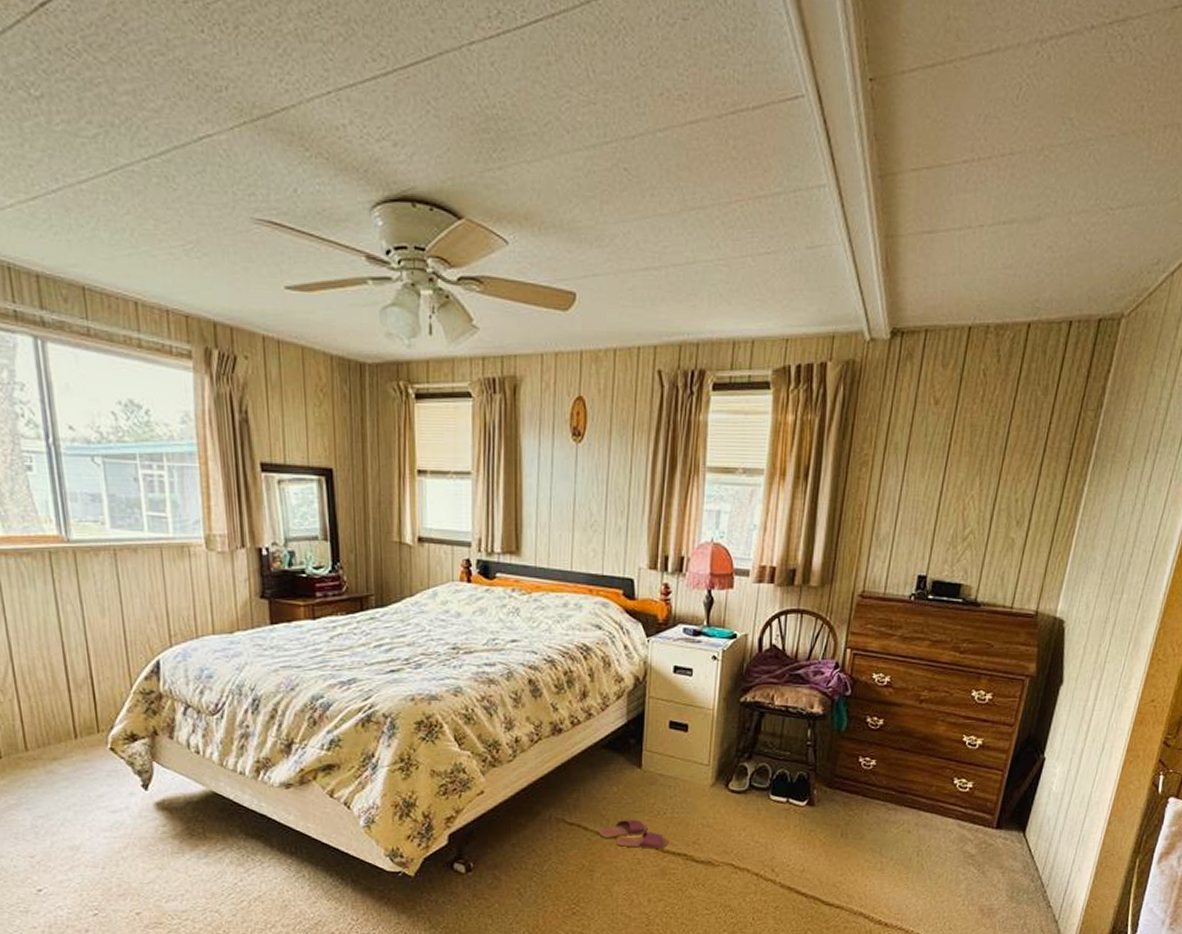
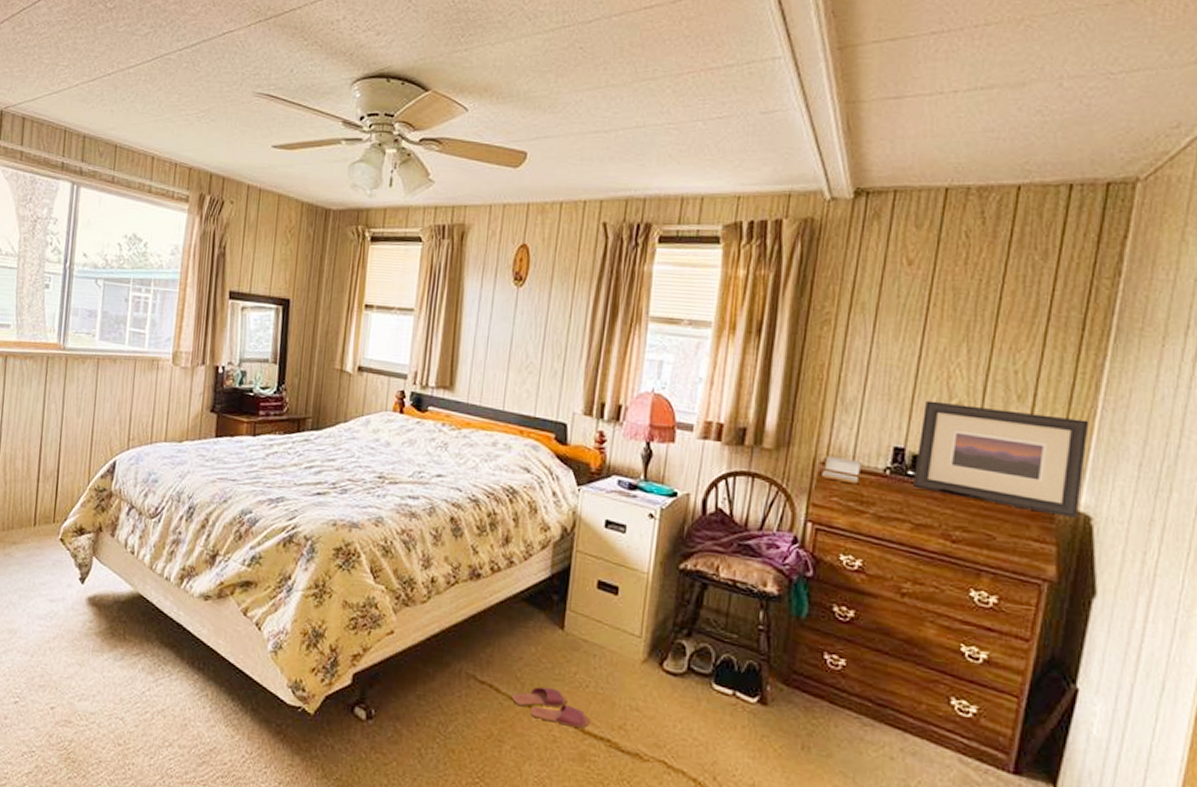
jewelry box: none [859,589,892,612] -> present [822,456,862,485]
picture frame: none [932,531,1069,622] -> present [913,400,1090,518]

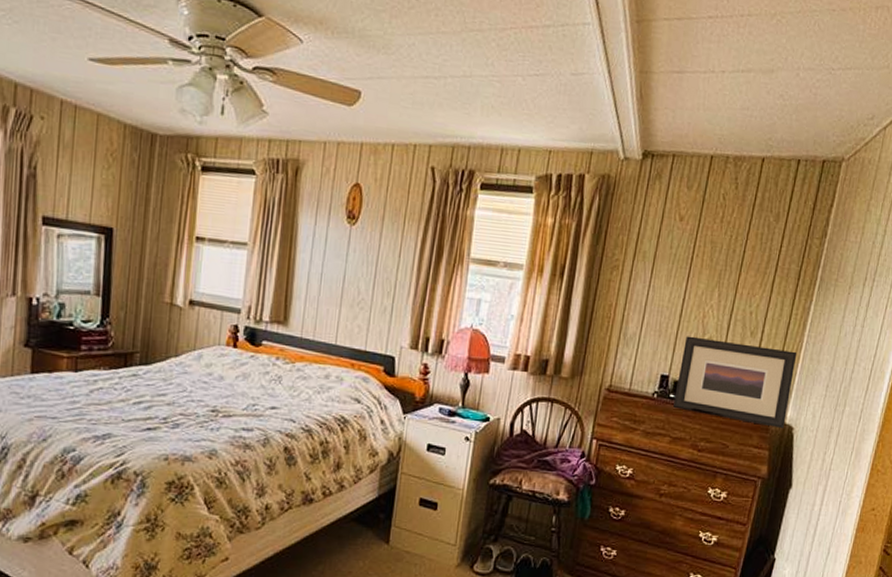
jewelry box: present [822,456,862,485] -> none [606,383,637,407]

